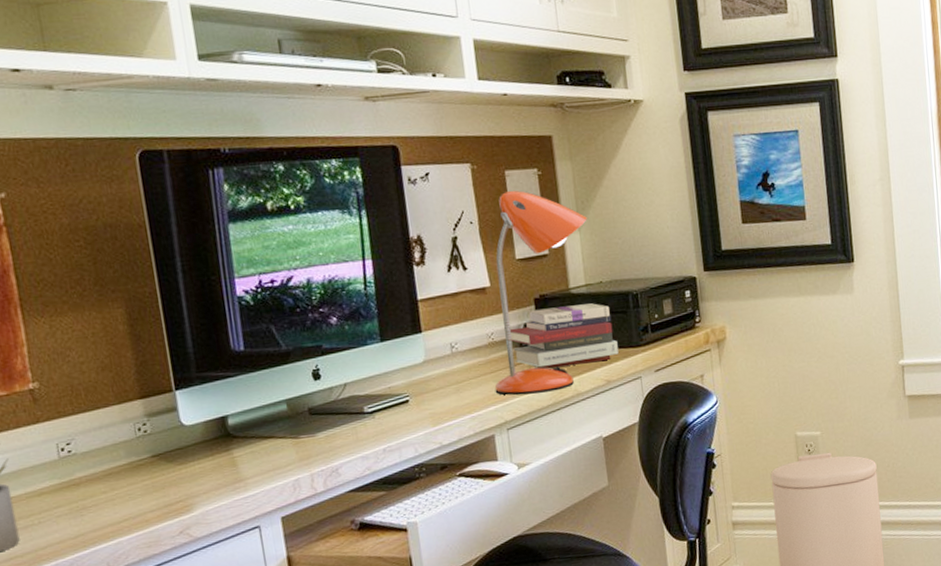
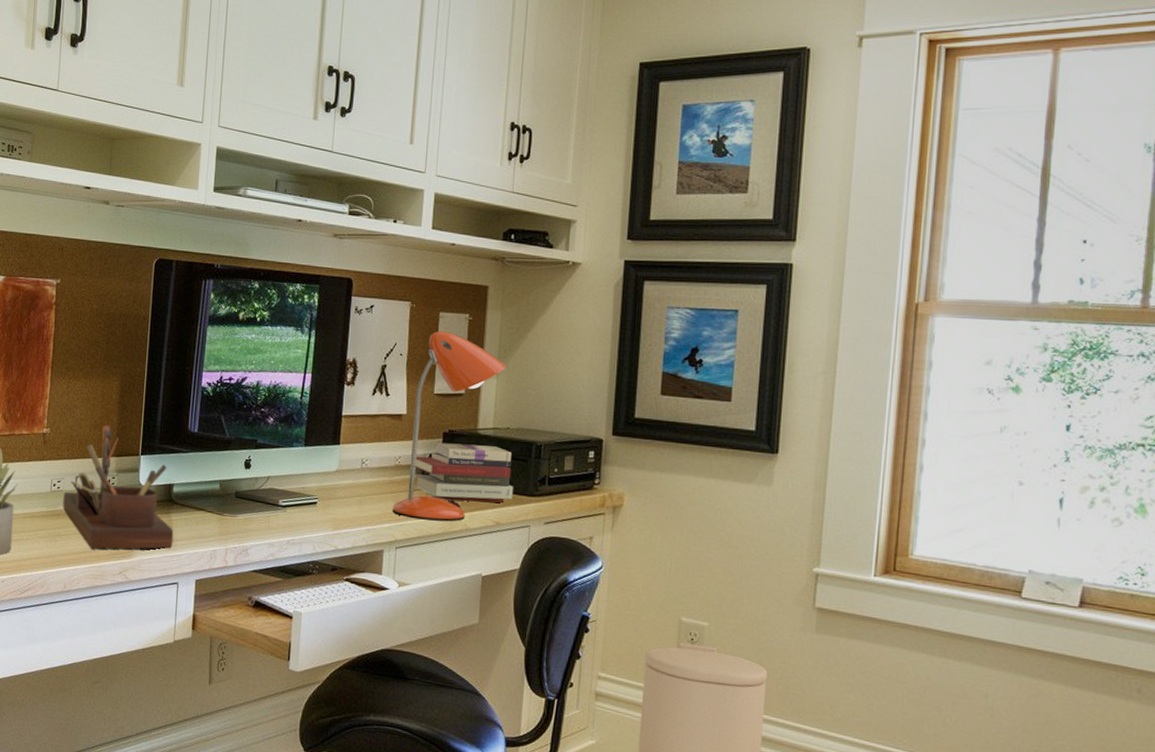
desk organizer: none [78,363,243,513] -> present [62,425,174,550]

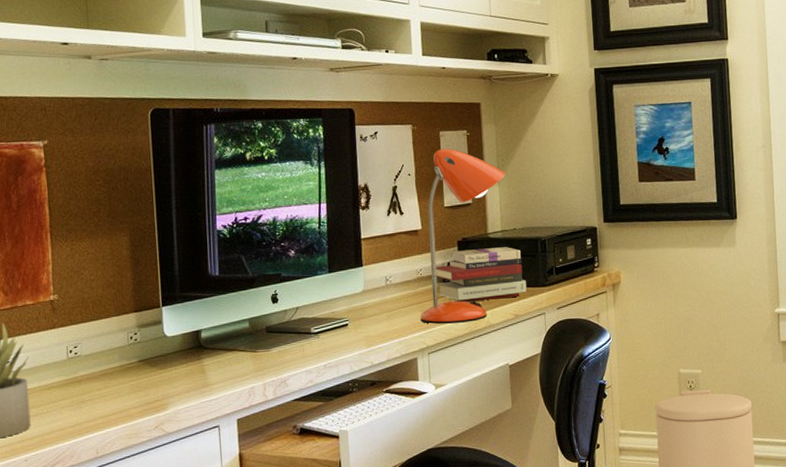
desk organizer: present [62,425,174,550] -> none [82,282,209,408]

